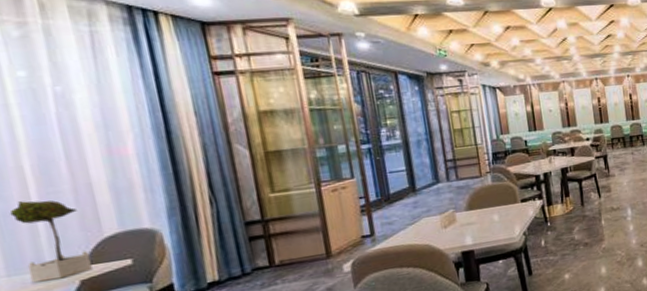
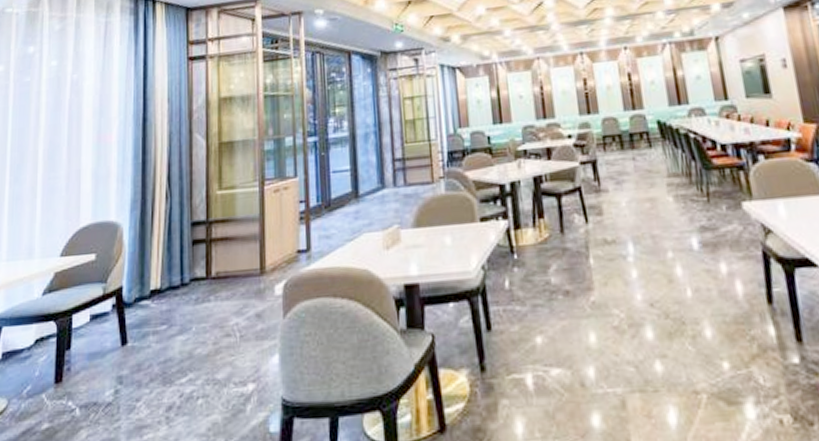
potted tree: present [9,200,93,283] -> none [21,185,66,270]

